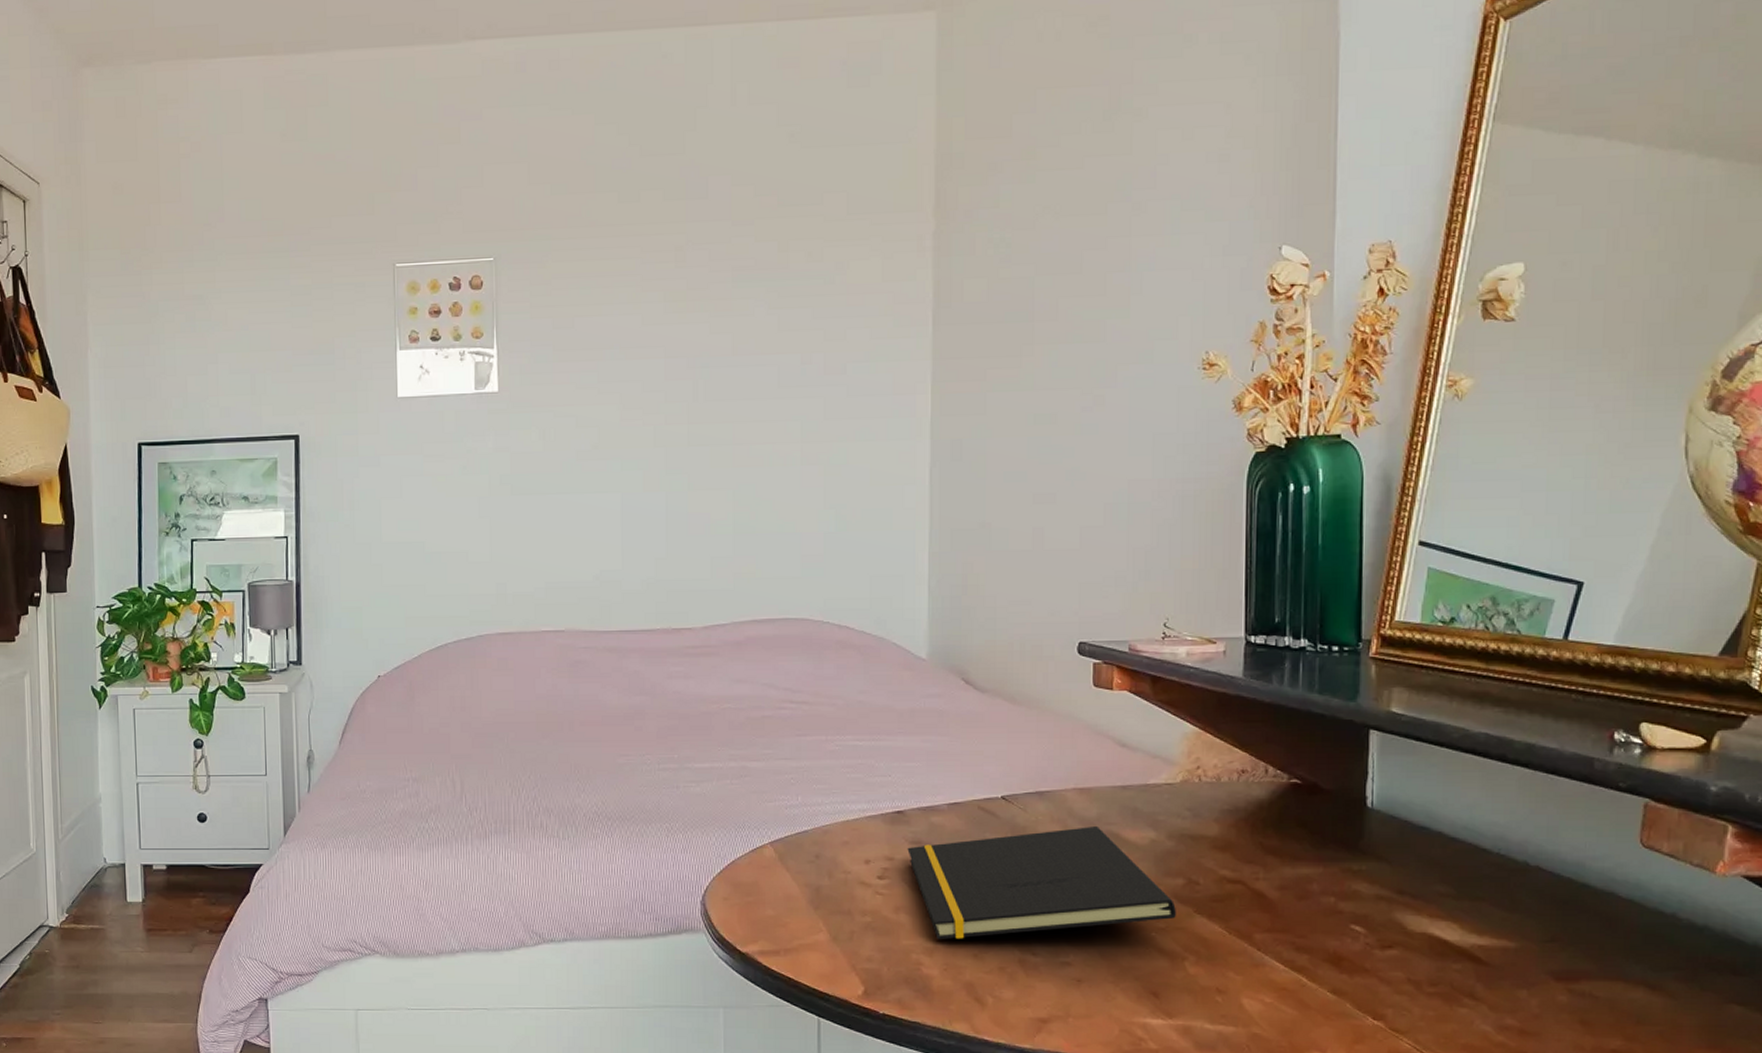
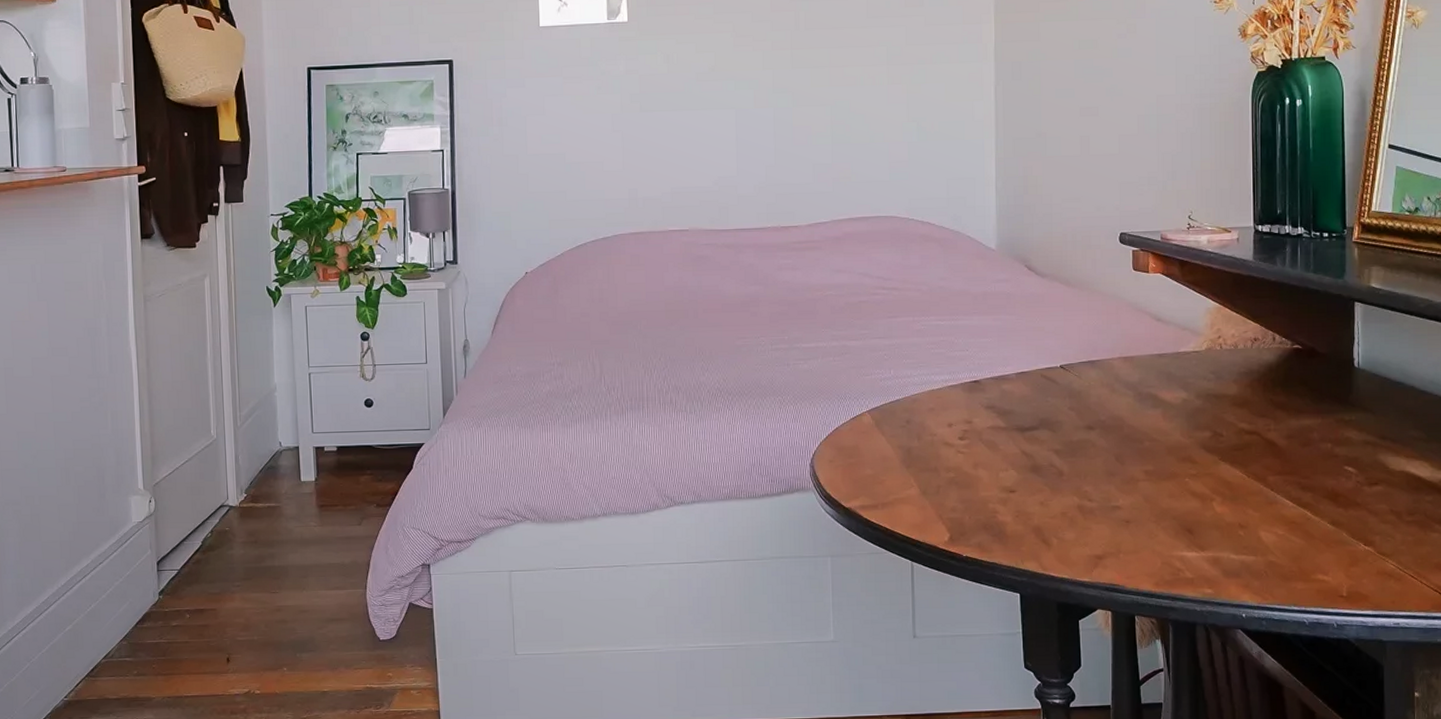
notepad: present [907,827,1176,940] -> none [983,389,1205,491]

